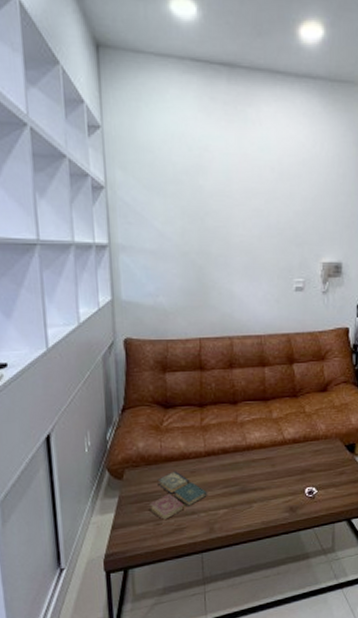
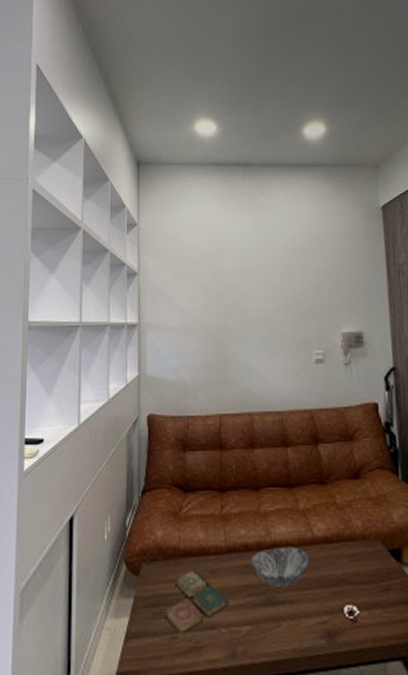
decorative bowl: none [227,447,280,479] -> present [249,546,311,587]

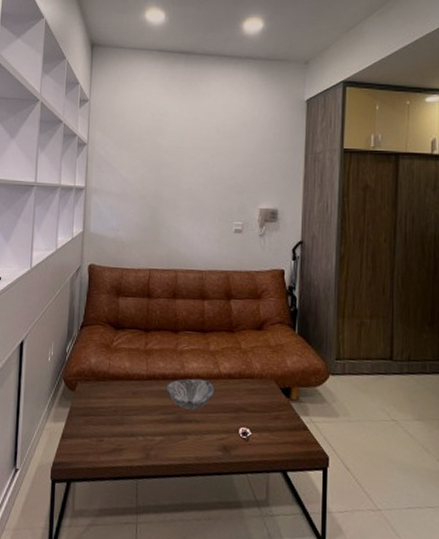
book: present [166,569,228,633] -> none [95,390,146,437]

